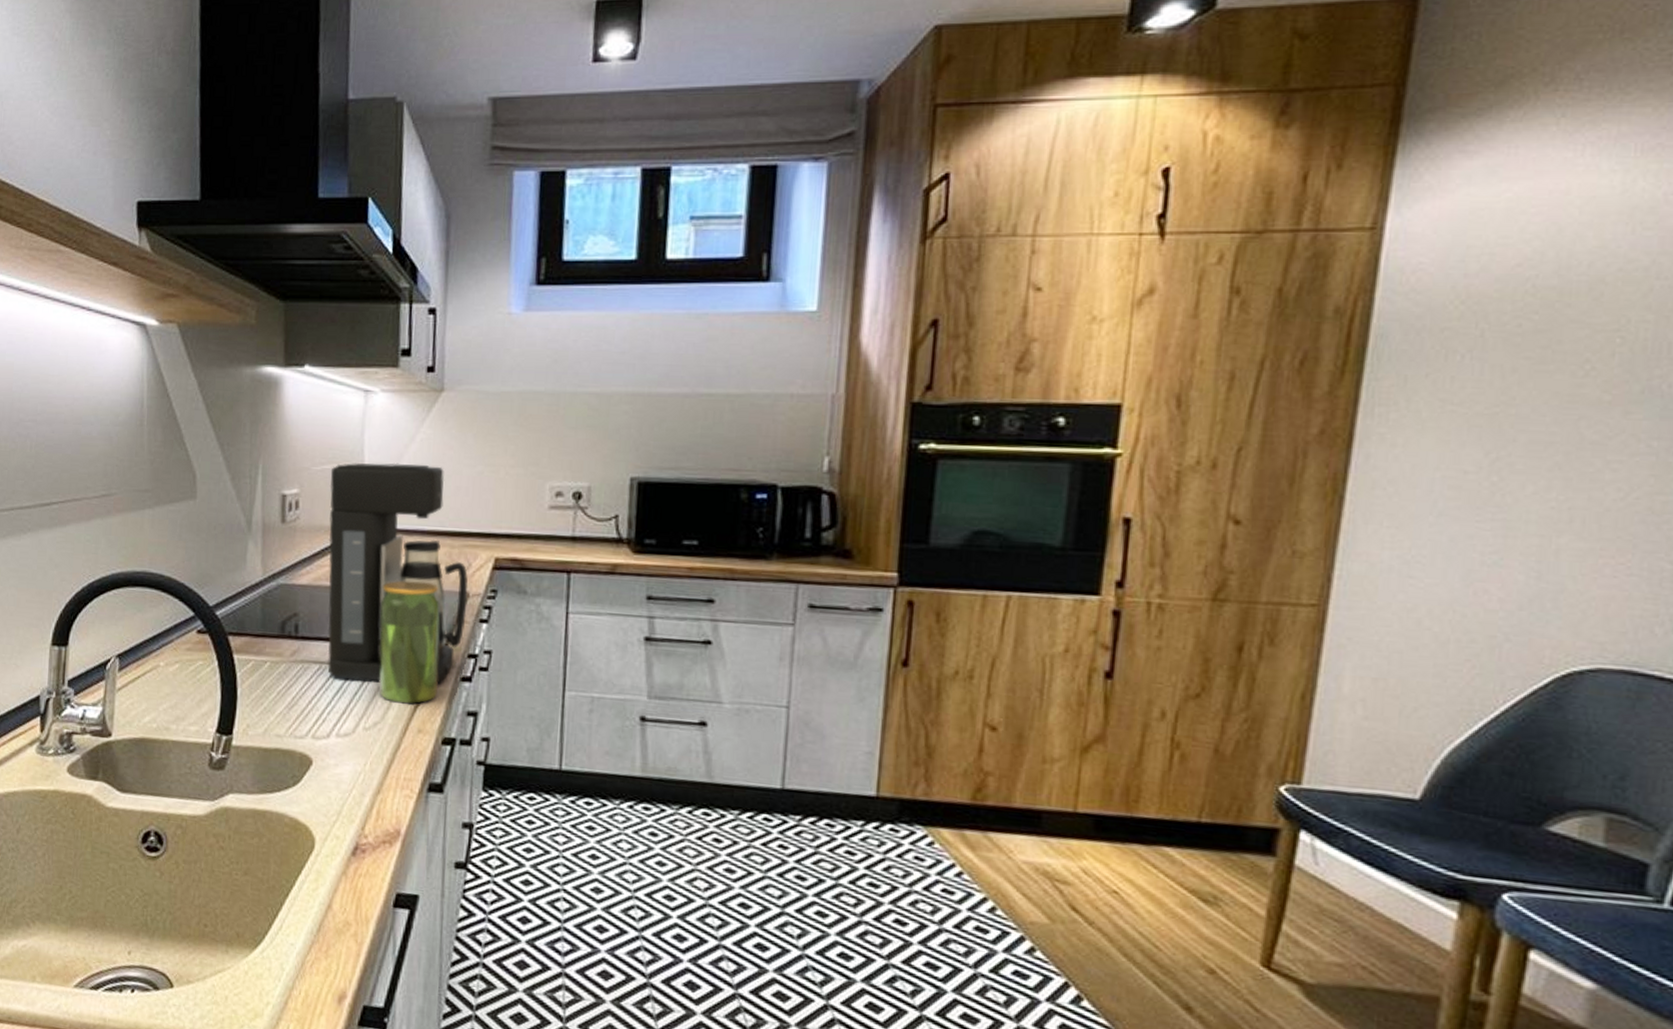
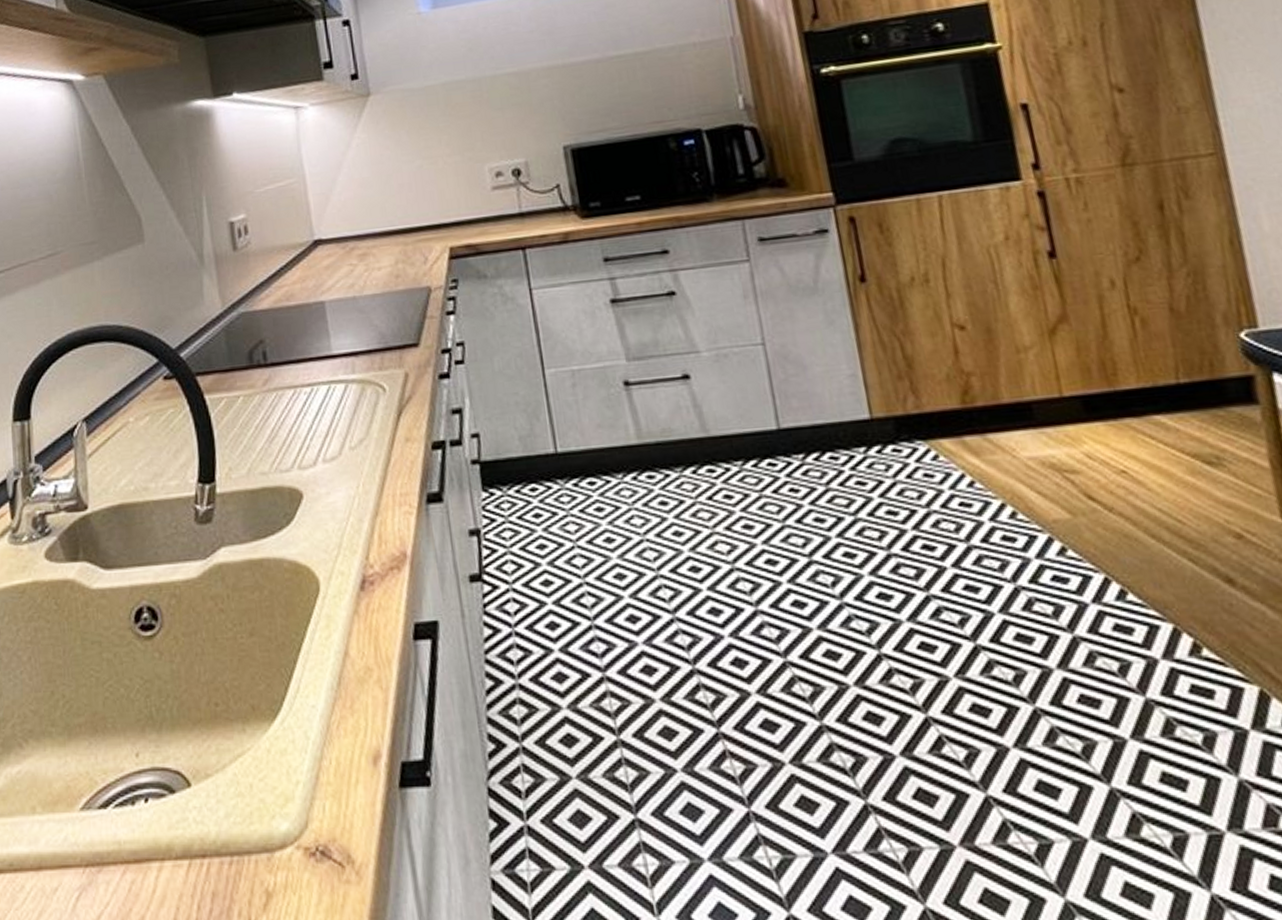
coffee maker: present [327,462,468,683] -> none [274,167,434,399]
jar: present [378,580,440,704] -> none [344,284,418,414]

